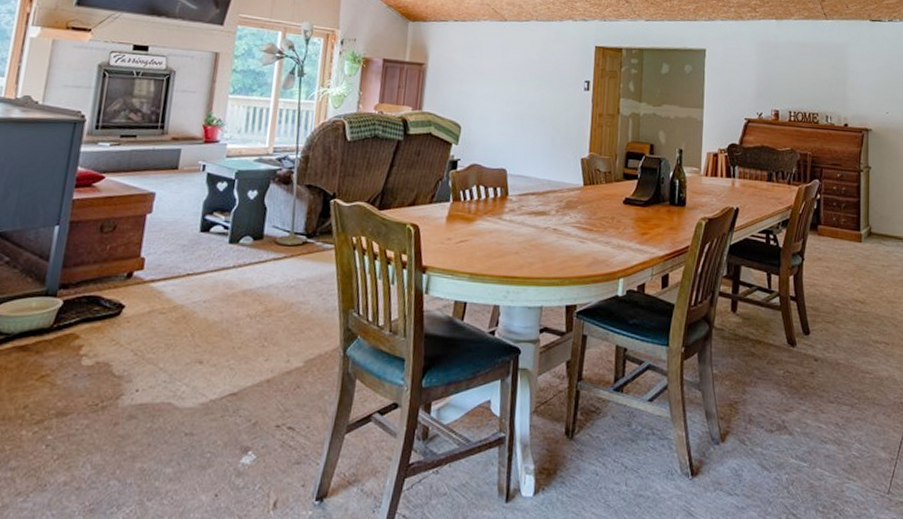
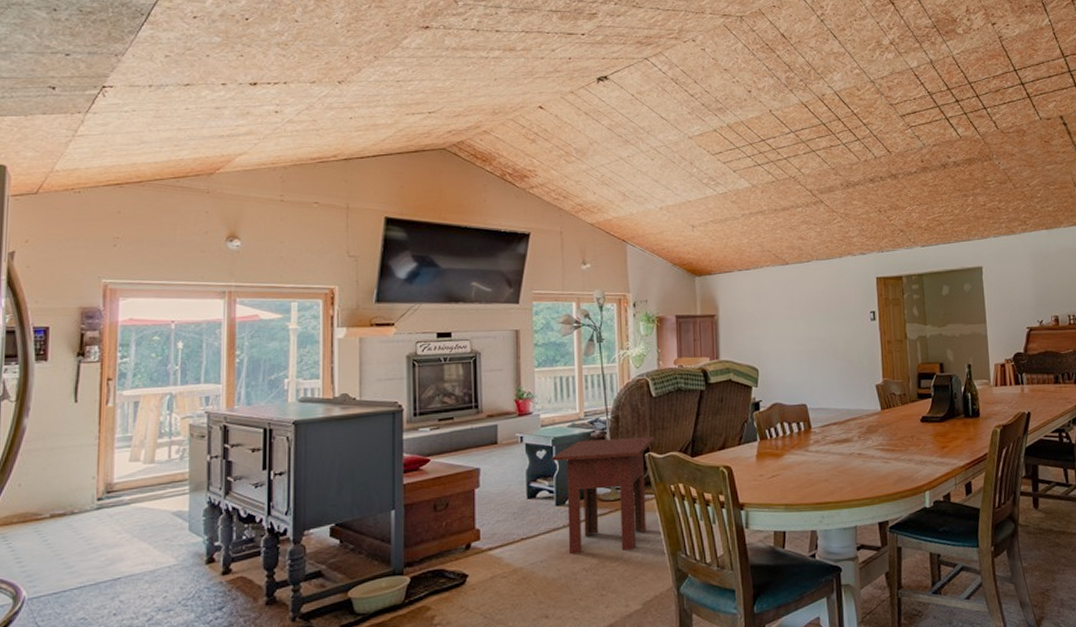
side table: none [232,177,344,302] -> present [552,436,656,555]

